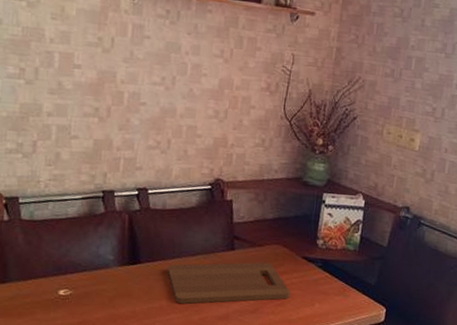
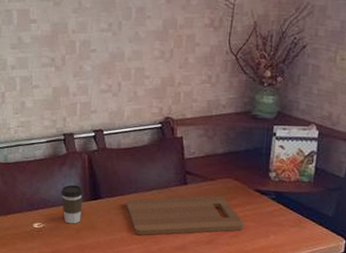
coffee cup: none [94,247,120,291] -> present [61,184,83,224]

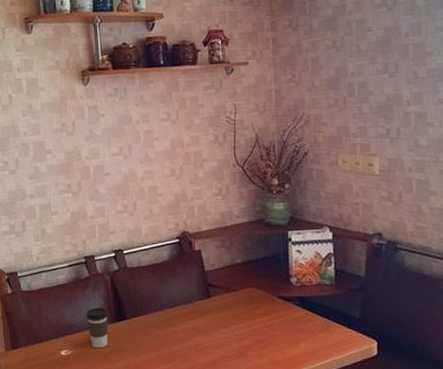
cutting board: present [126,195,244,236] -> none [151,305,273,355]

